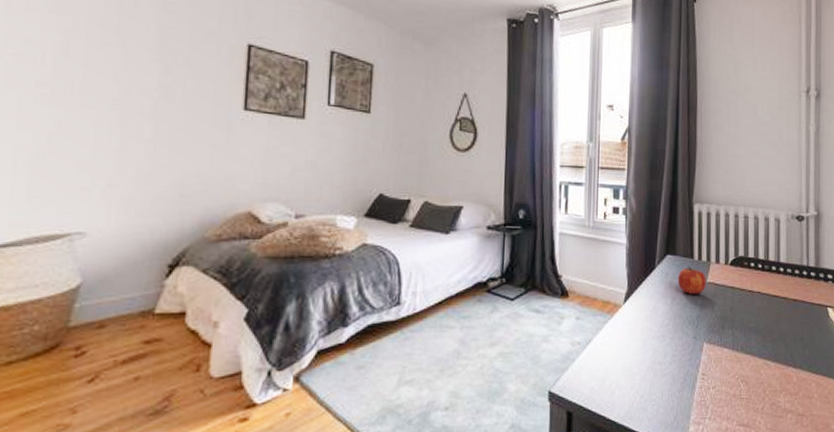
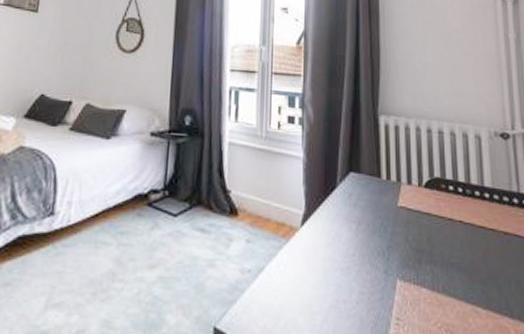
fruit: present [677,265,707,294] -> none [363,185,398,220]

